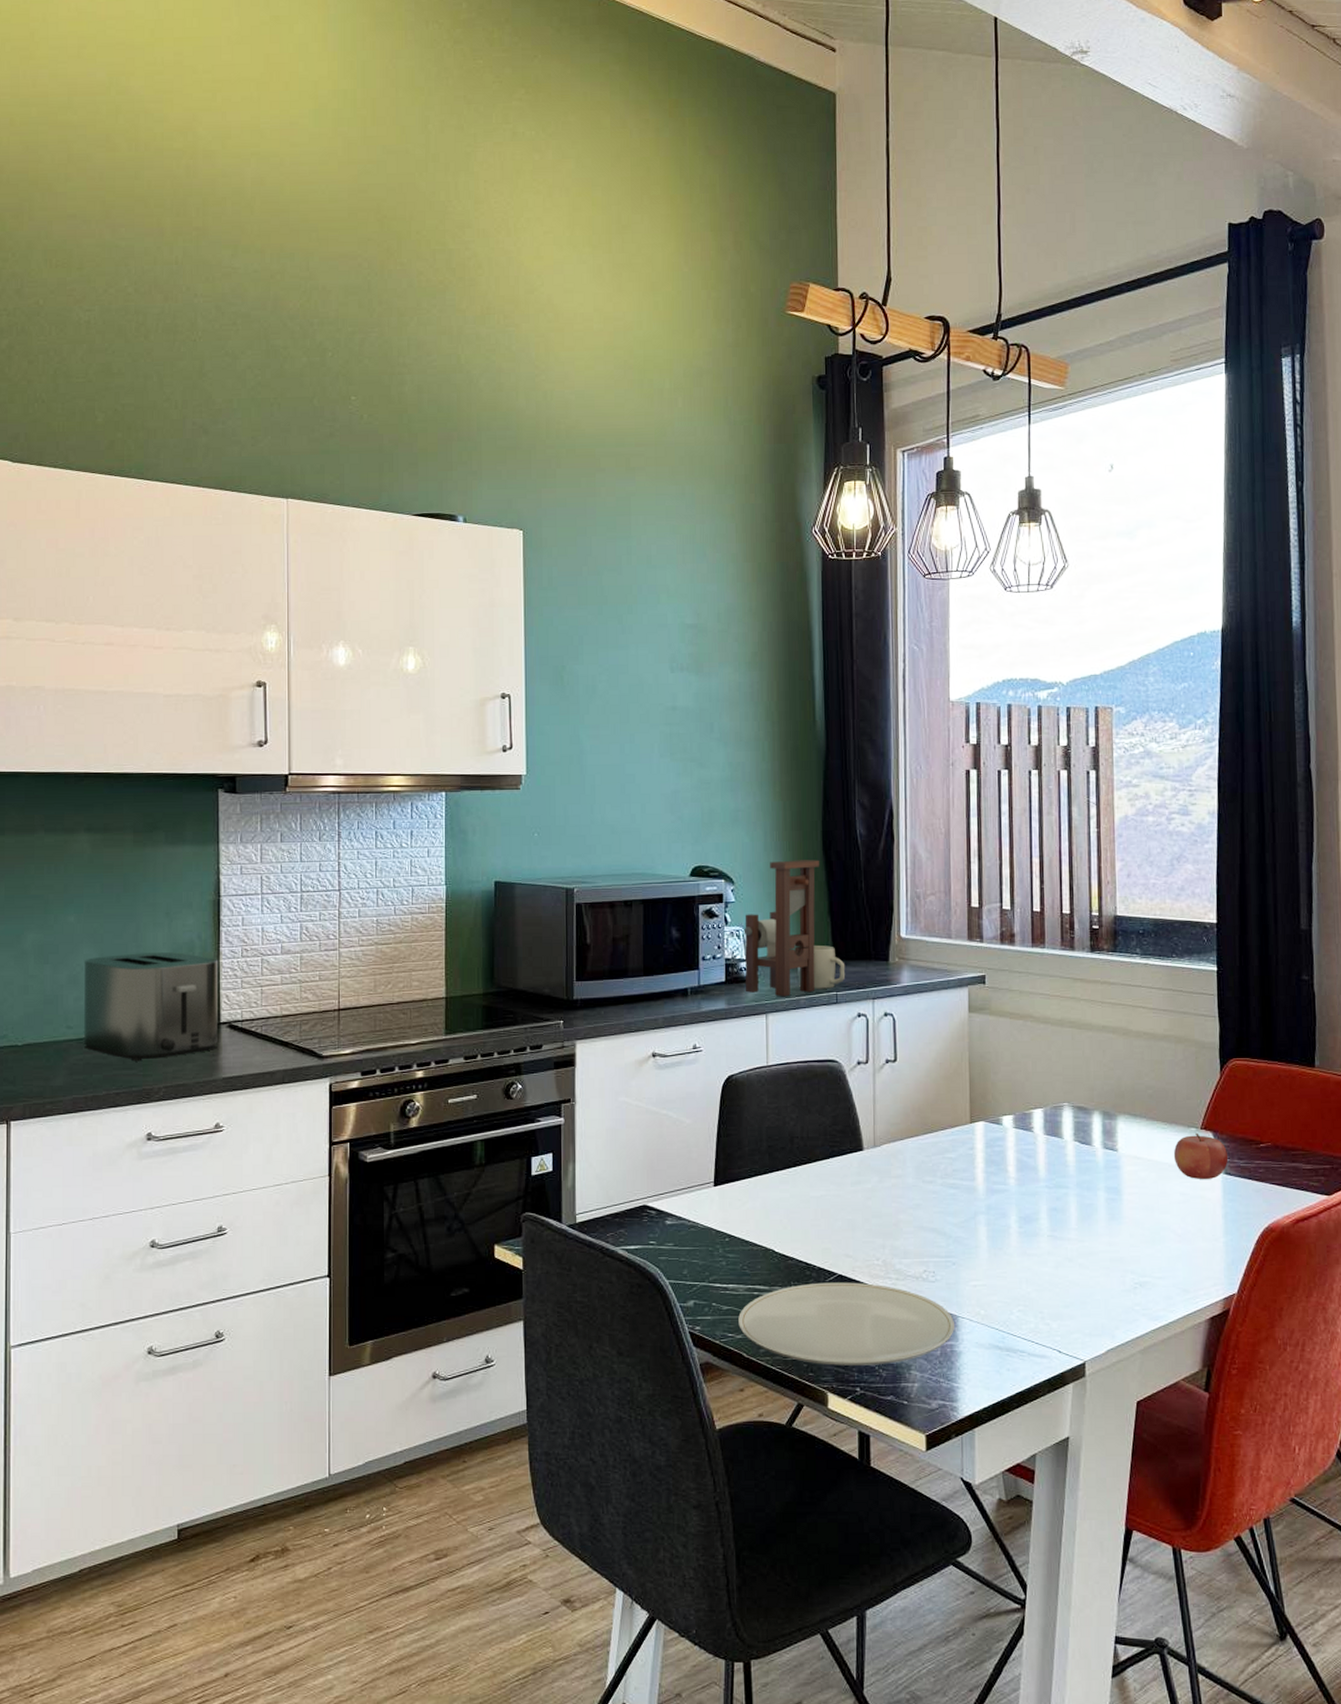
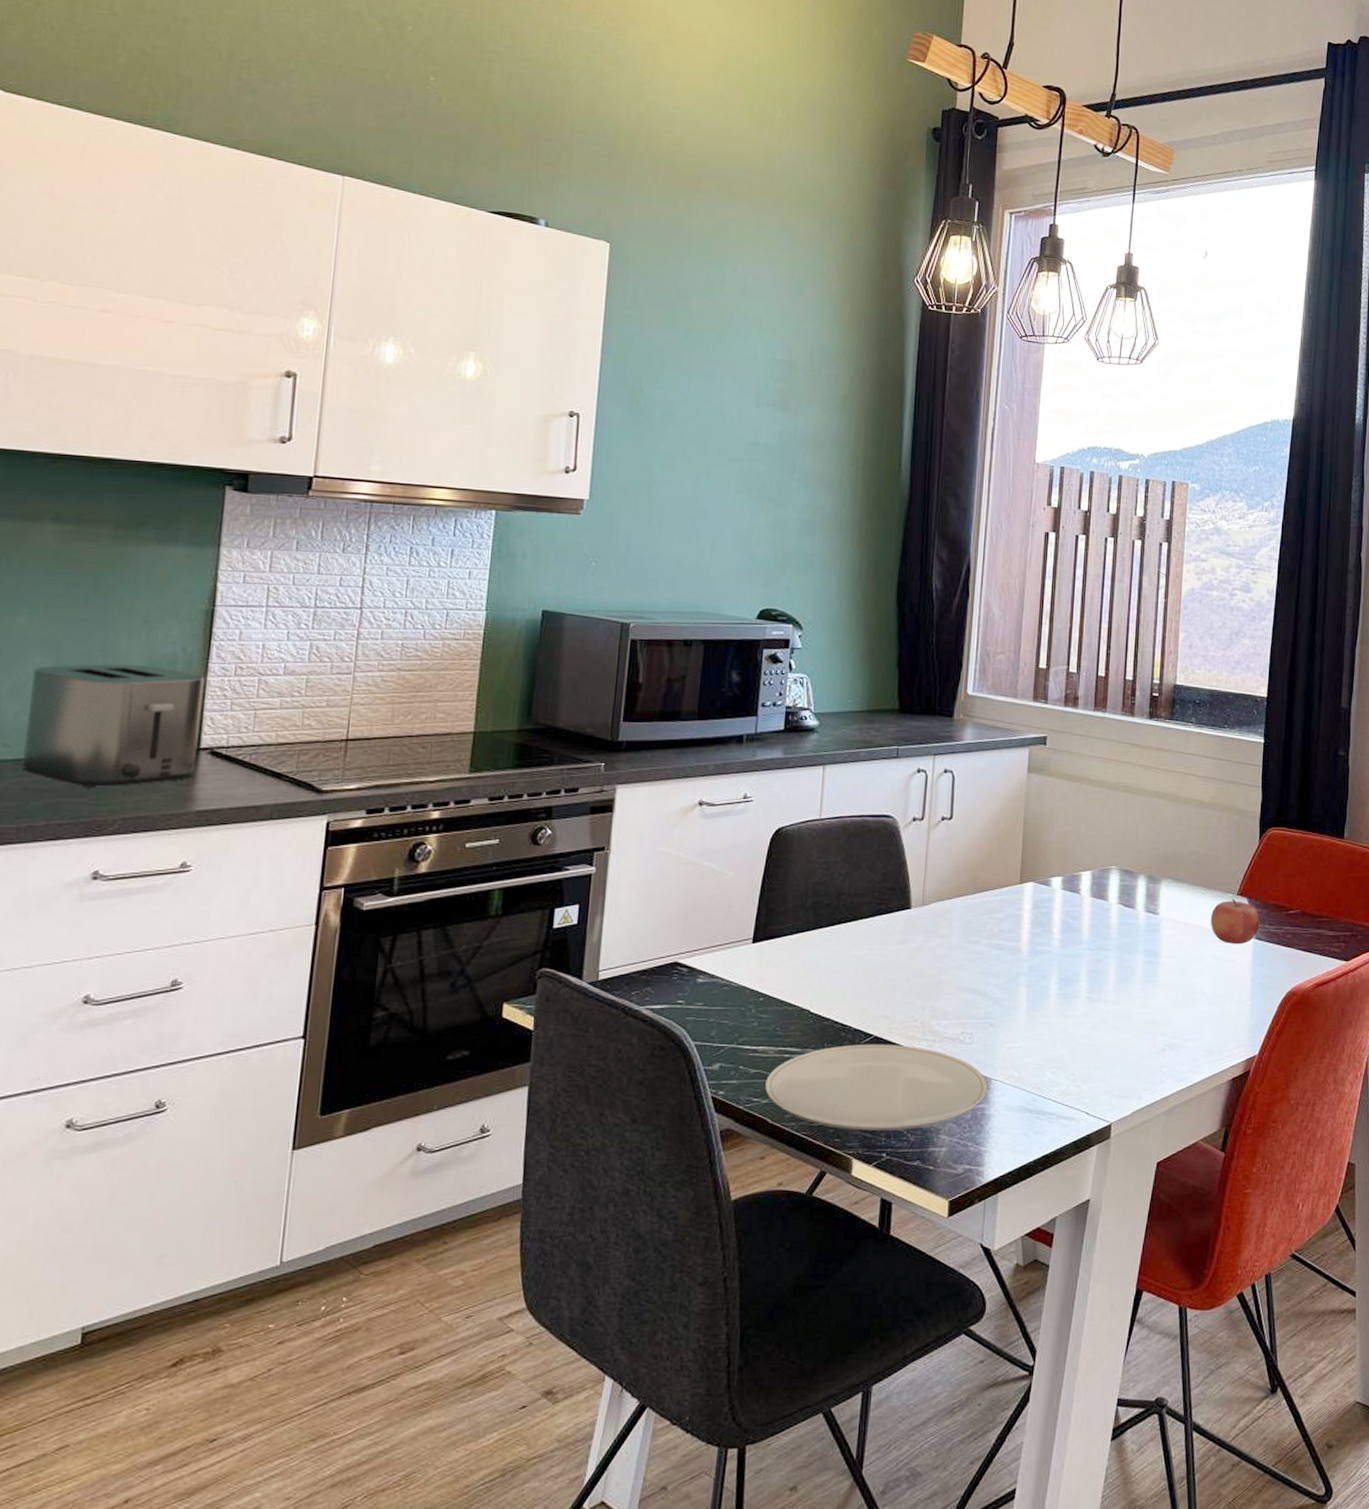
paper towel holder: present [743,860,819,997] -> none [803,609,892,749]
mug: present [797,945,846,989] -> none [859,698,909,743]

